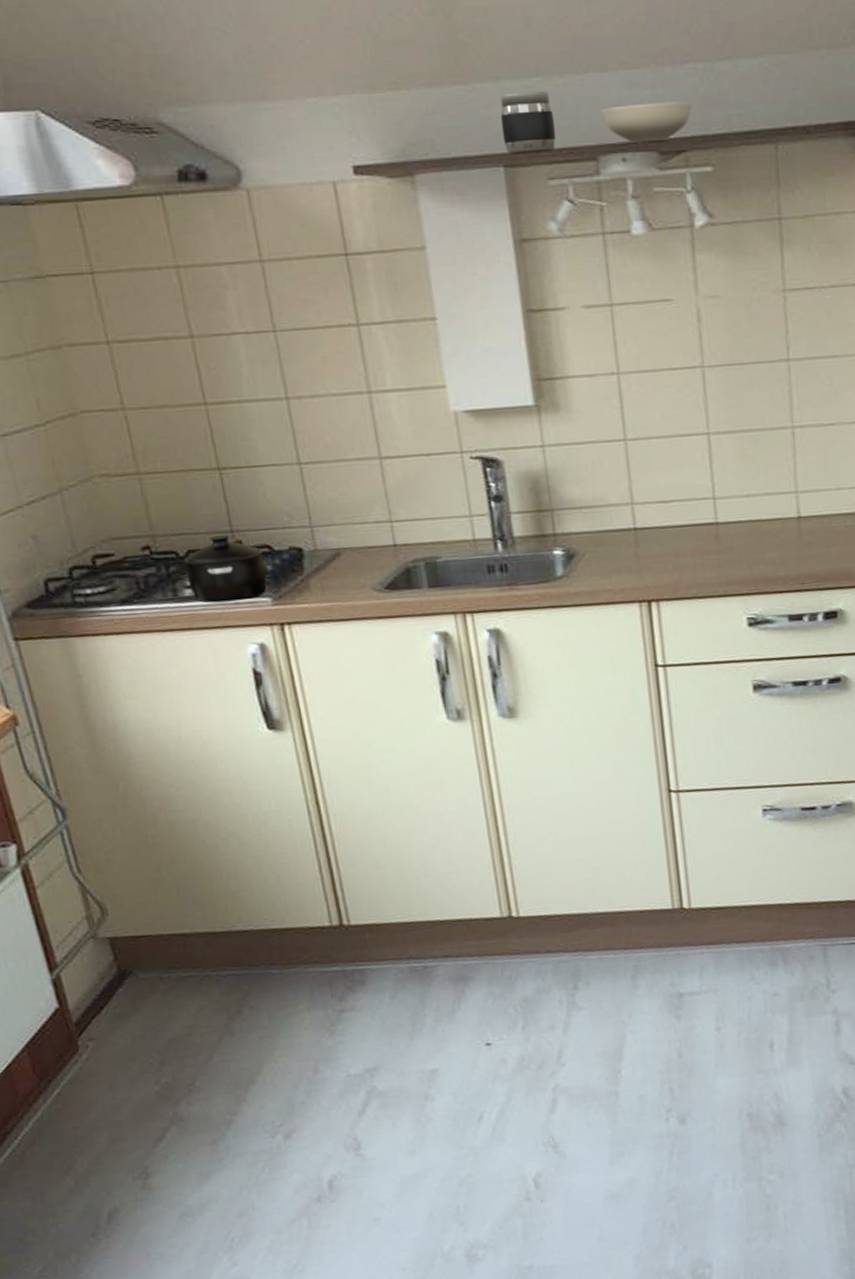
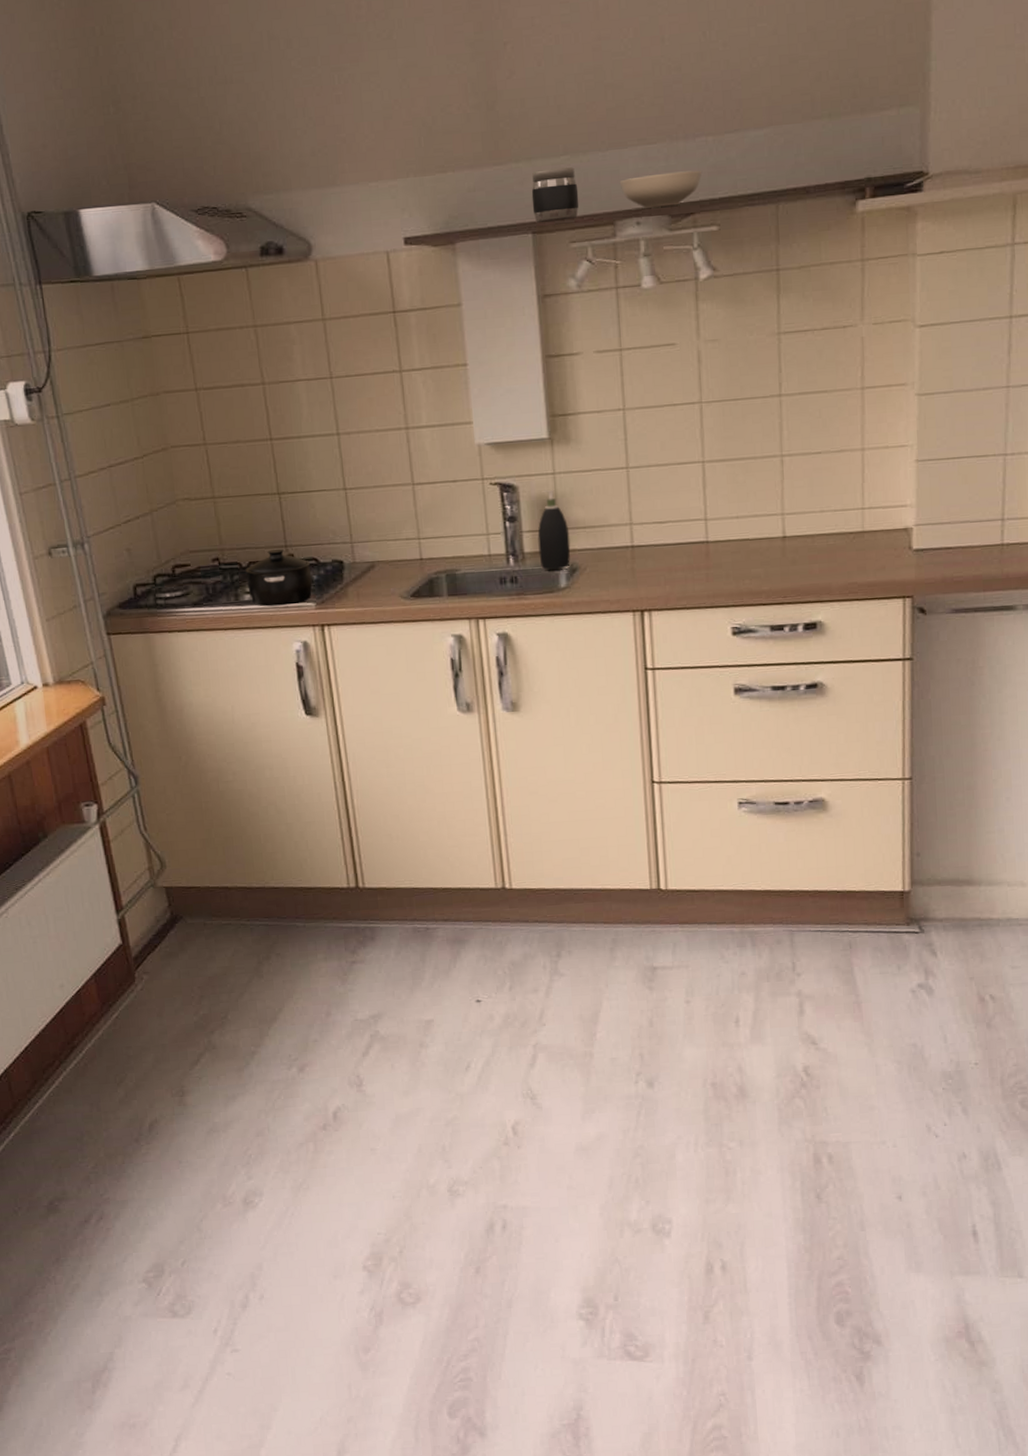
soap dispenser: none [527,465,567,557] -> present [537,490,571,571]

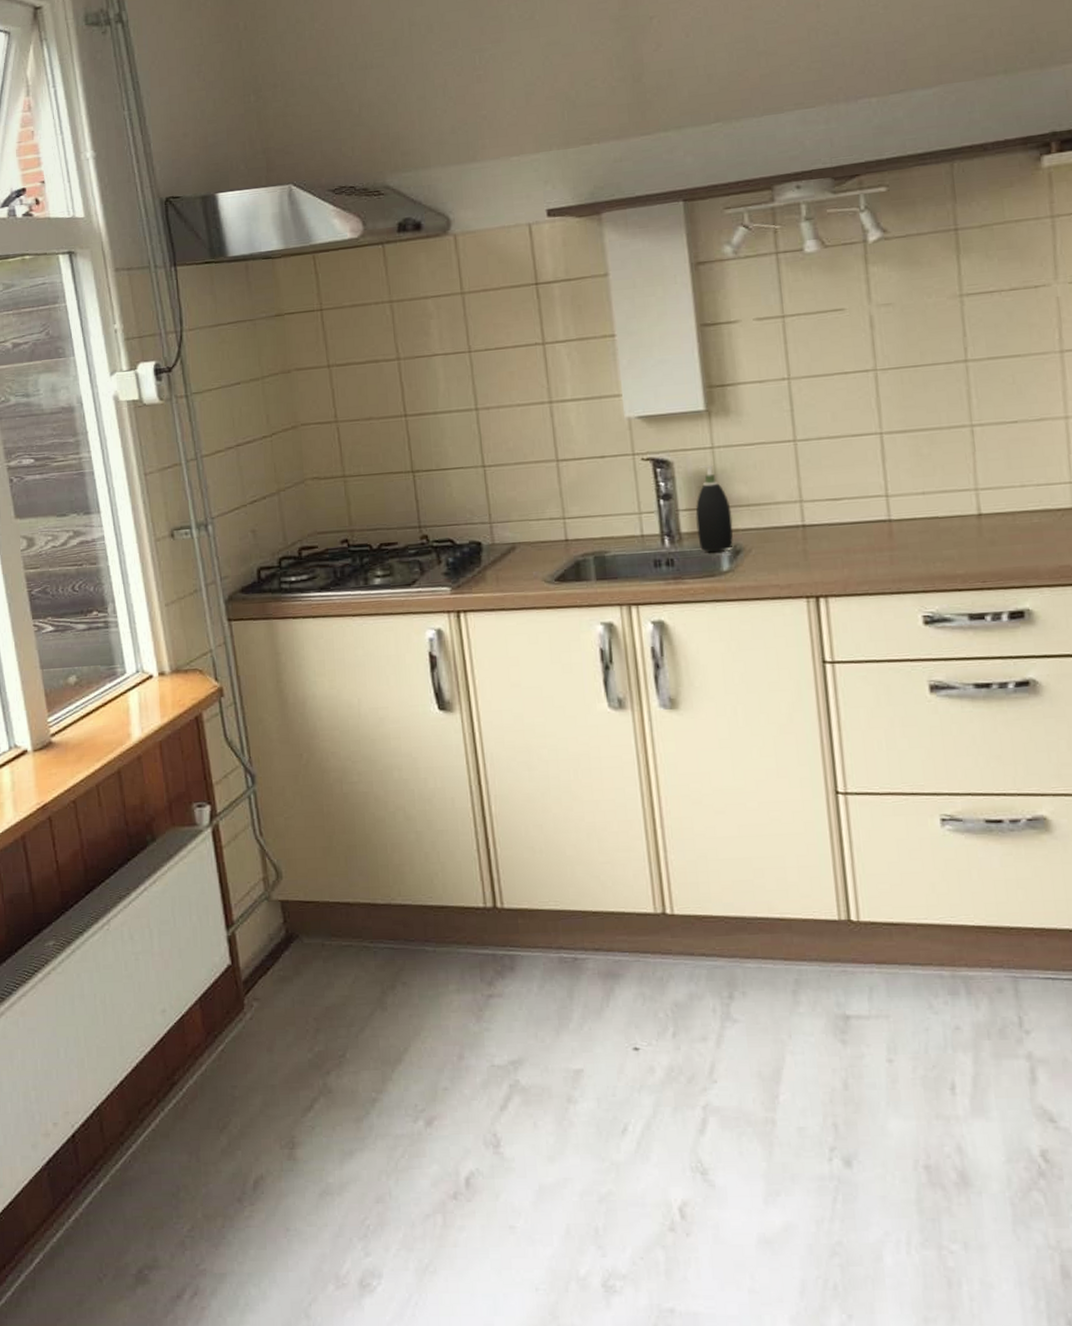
saucepan: present [245,548,313,607] -> none [376,529,448,592]
jar: present [531,167,579,222] -> none [681,134,734,190]
bowl: present [619,170,703,209] -> none [776,132,867,173]

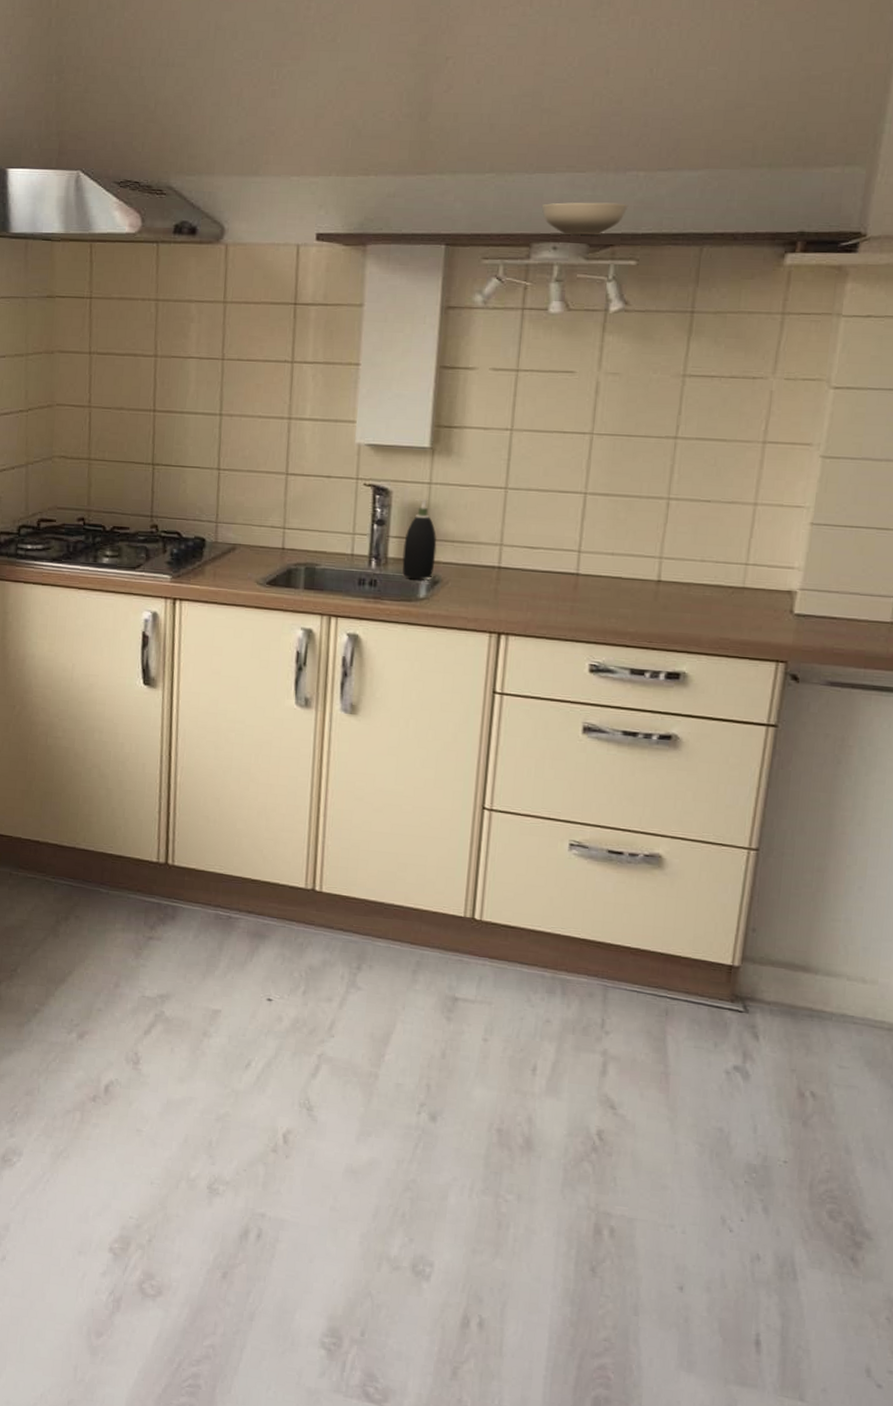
bowl: none [776,132,867,173] -> present [541,202,629,236]

